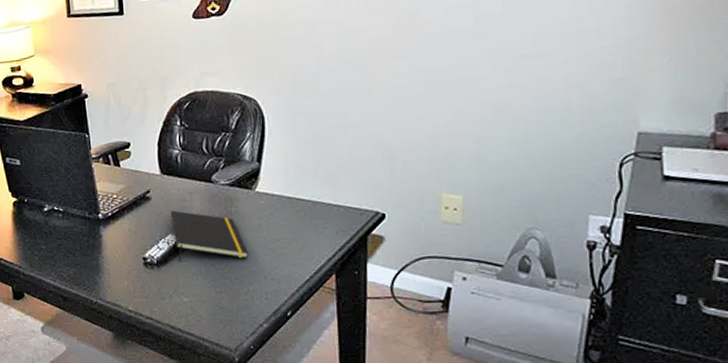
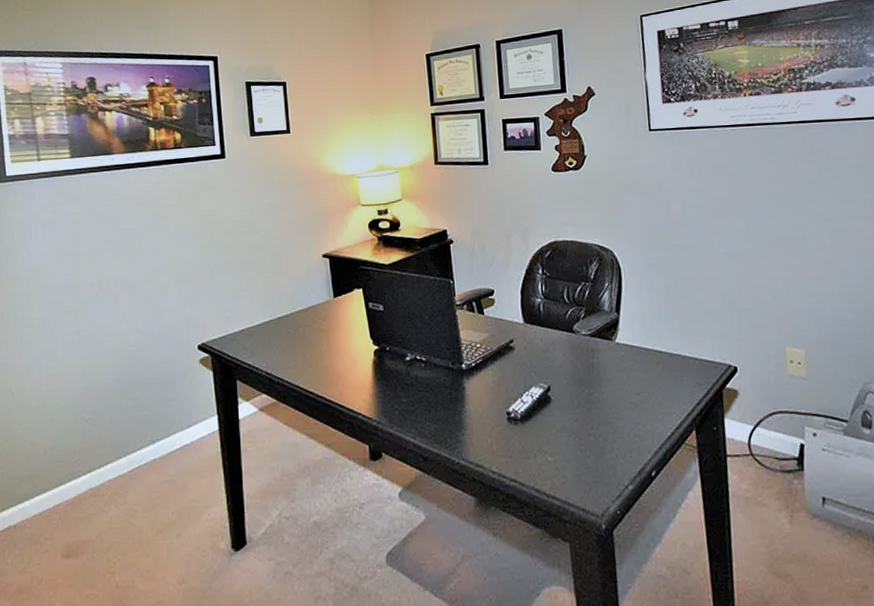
notepad: present [170,210,248,261] -> none [534,361,611,416]

